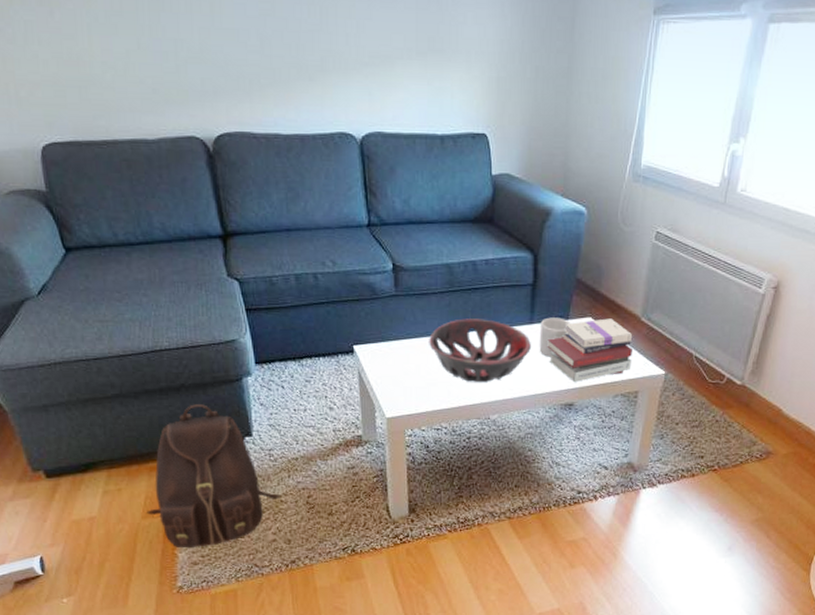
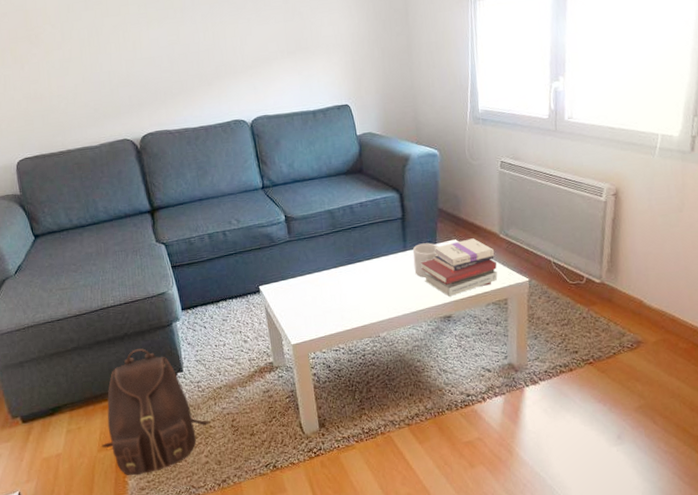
decorative bowl: present [429,318,531,383] -> none [321,251,408,306]

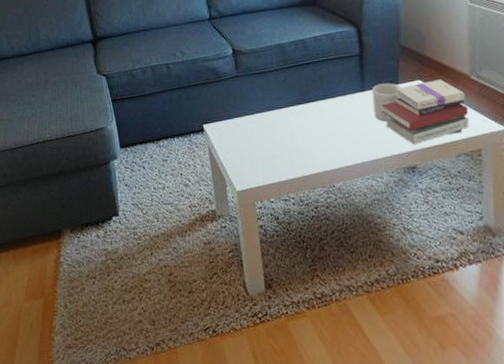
backpack: present [101,348,209,475] -> none [29,188,144,330]

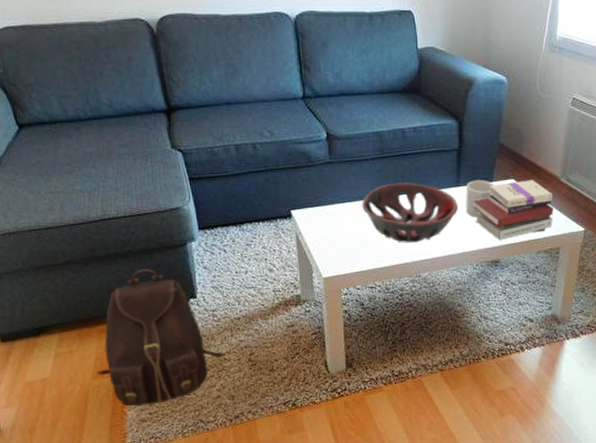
backpack: none [29,188,144,330] -> present [97,269,224,406]
decorative bowl: none [270,90,366,152] -> present [362,183,458,243]

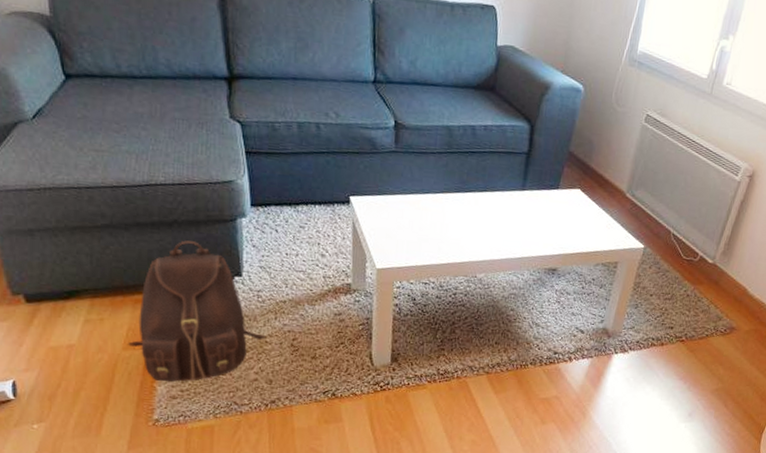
decorative bowl: present [362,183,458,243] -> none [424,179,521,243]
mug: present [465,180,495,217] -> none [528,185,561,223]
books: present [473,180,553,240] -> none [536,191,617,249]

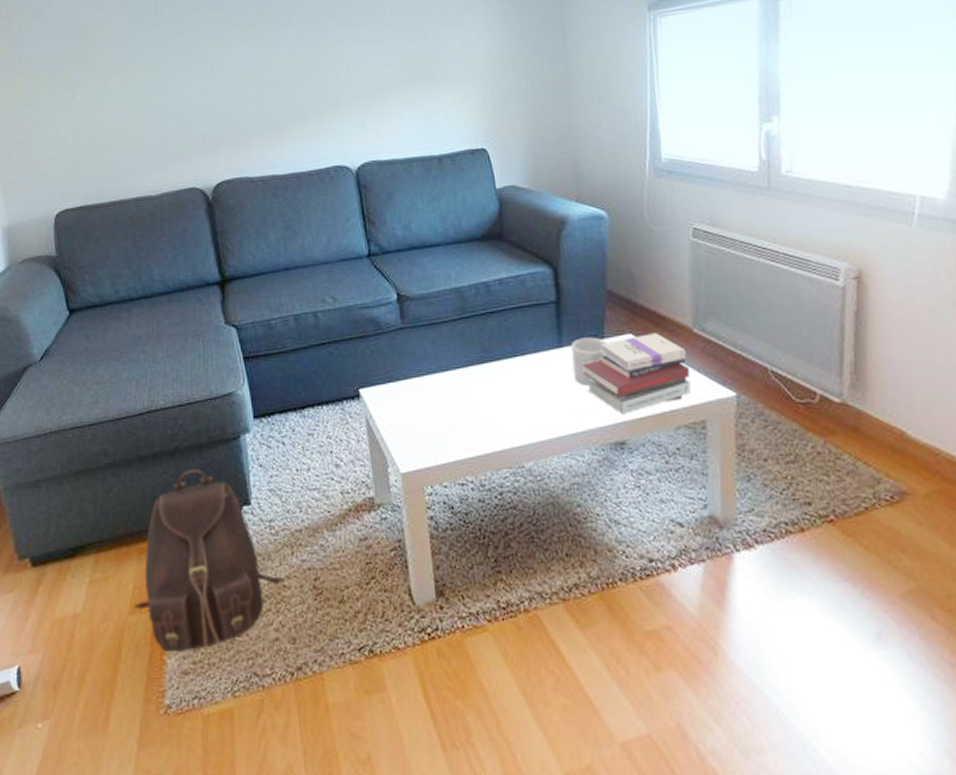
mug: none [528,185,561,223] -> present [570,337,608,386]
books: none [536,191,617,249] -> present [582,333,692,414]

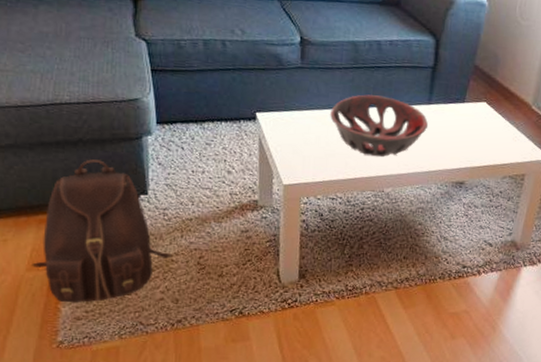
decorative bowl: none [443,346,564,424] -> present [330,94,428,157]
mug: present [570,337,608,386] -> none [435,99,467,137]
books: present [582,333,692,414] -> none [443,104,523,162]

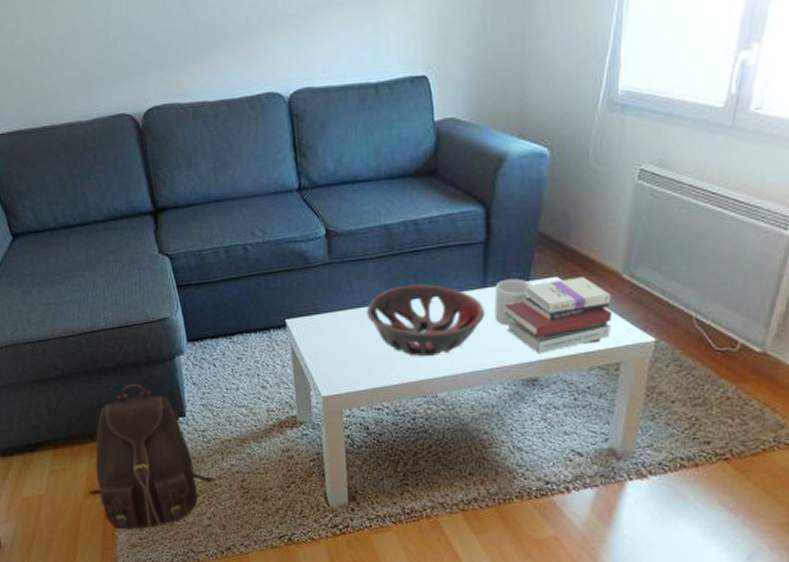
mug: none [435,99,467,137] -> present [494,279,533,325]
books: none [443,104,523,162] -> present [504,277,612,353]

